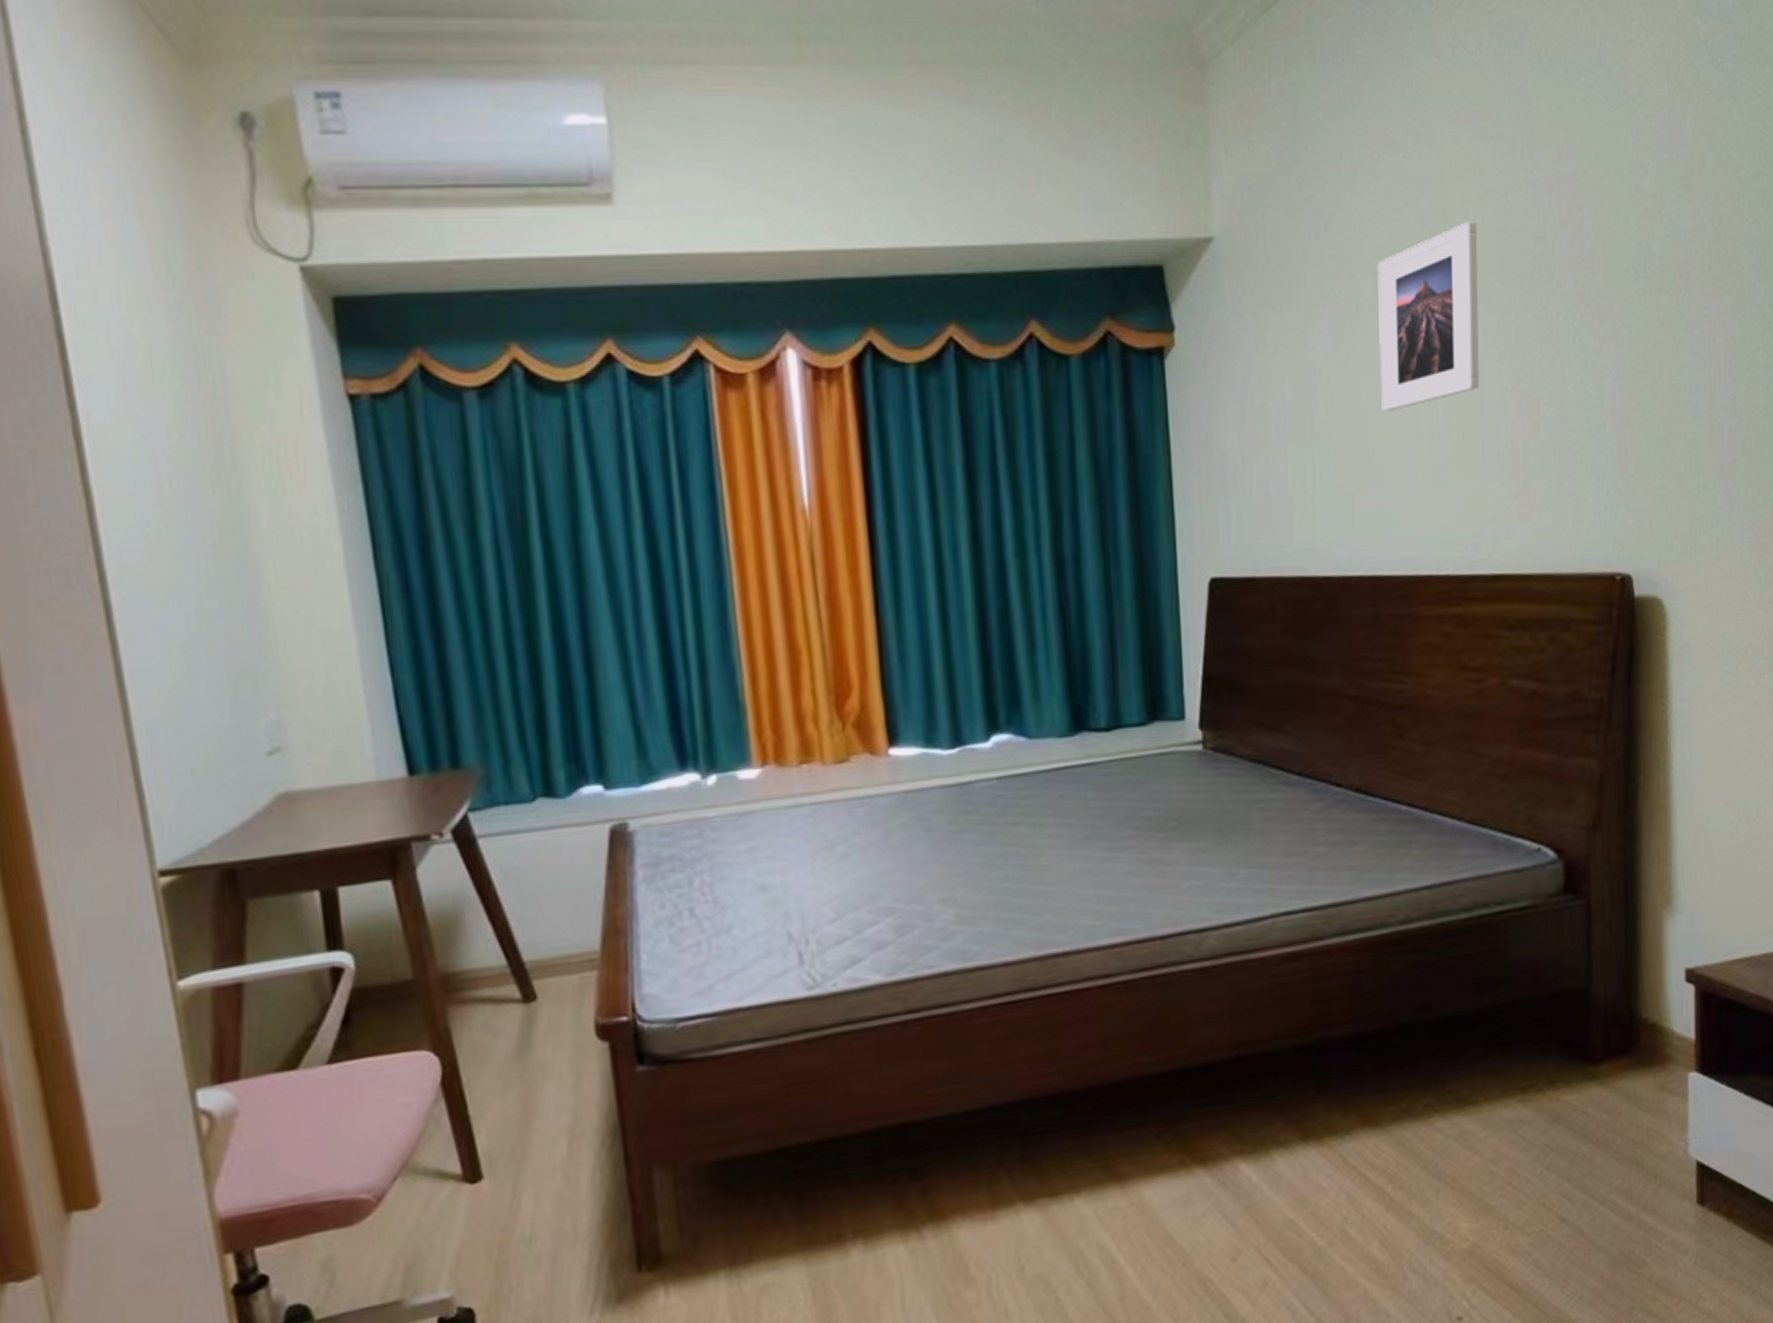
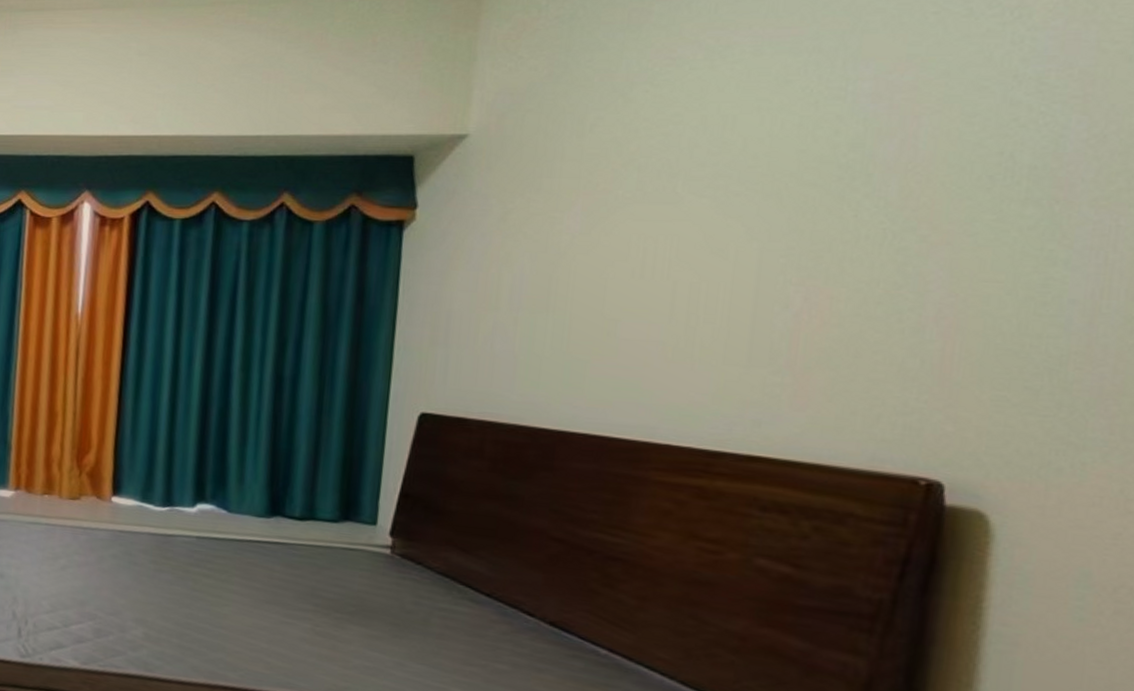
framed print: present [1377,221,1480,411] -> none [631,126,775,292]

